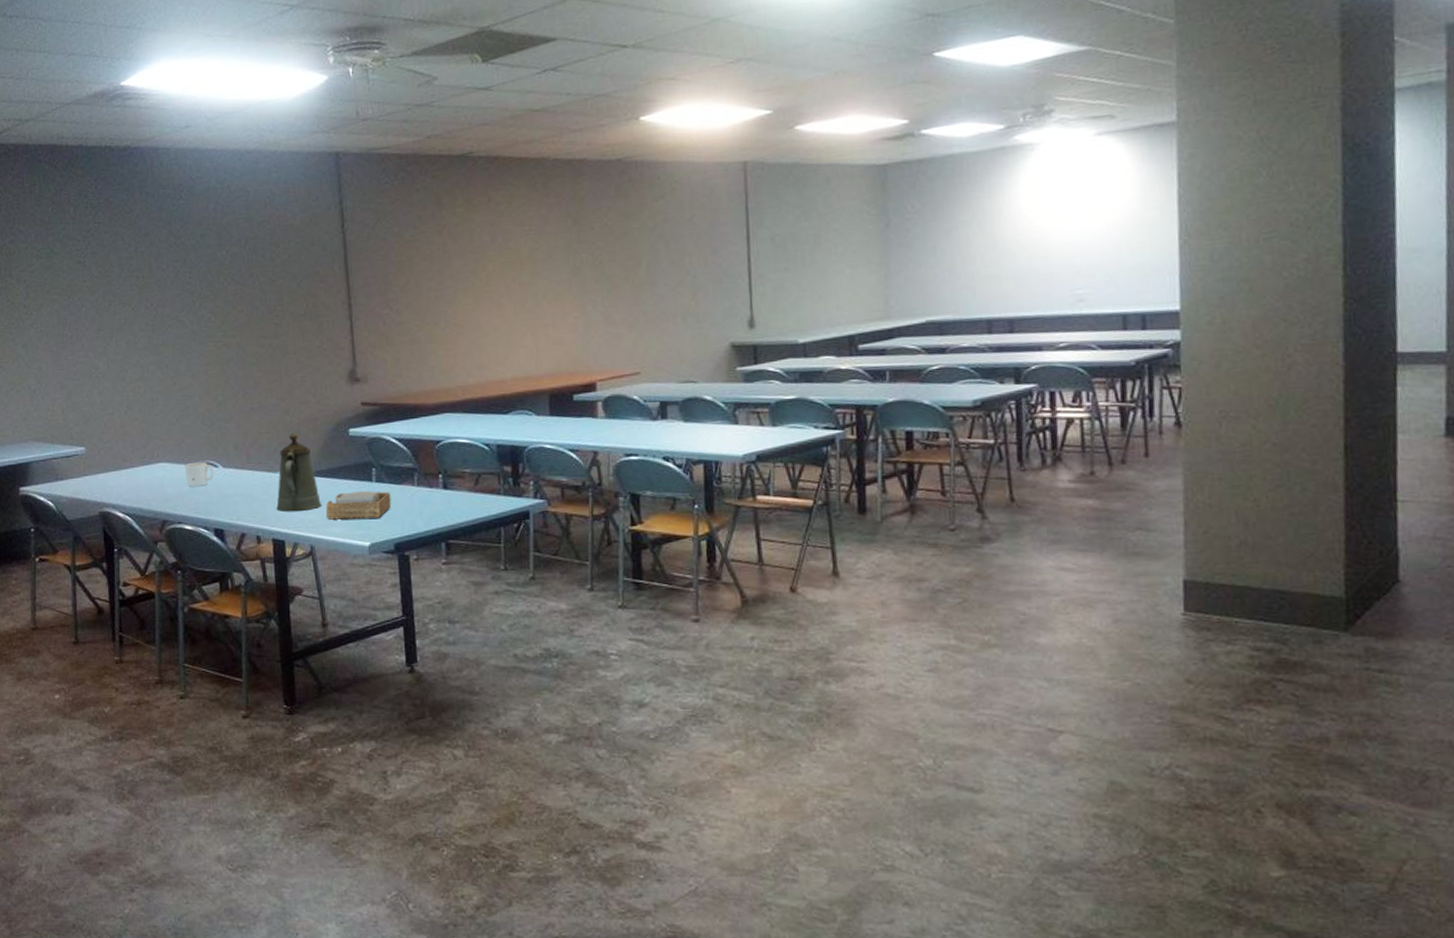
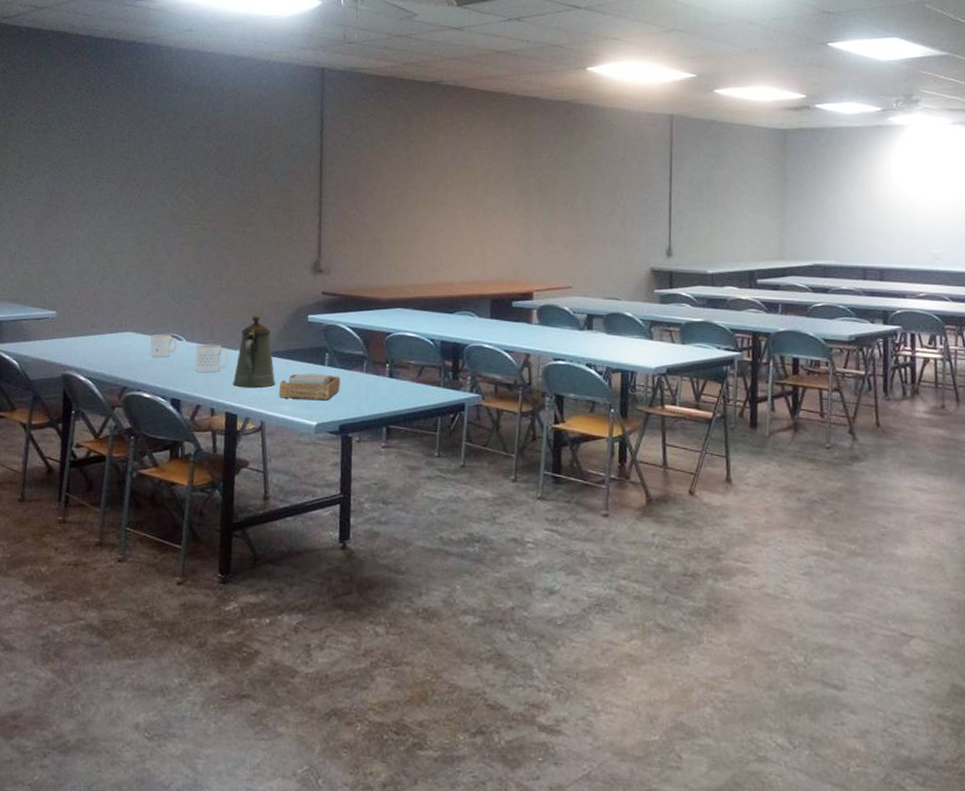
mug: none [233,468,270,500] -> present [195,344,230,373]

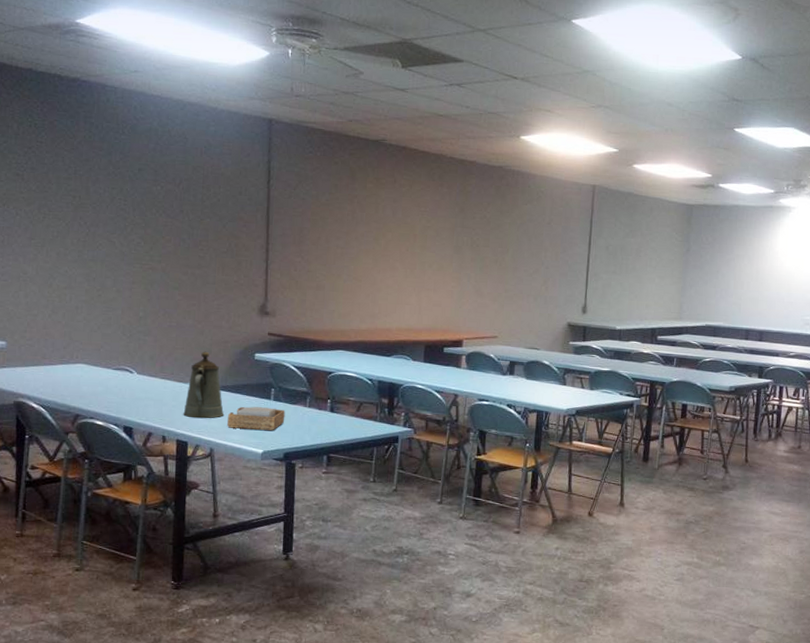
mug: present [149,334,178,357] -> none [101,366,130,388]
mug: present [195,344,230,373] -> none [146,377,180,404]

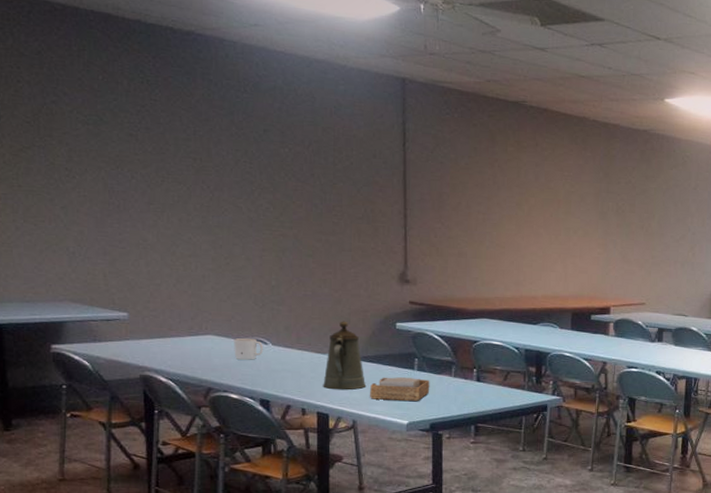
mug: none [101,366,130,388] -> present [234,337,264,360]

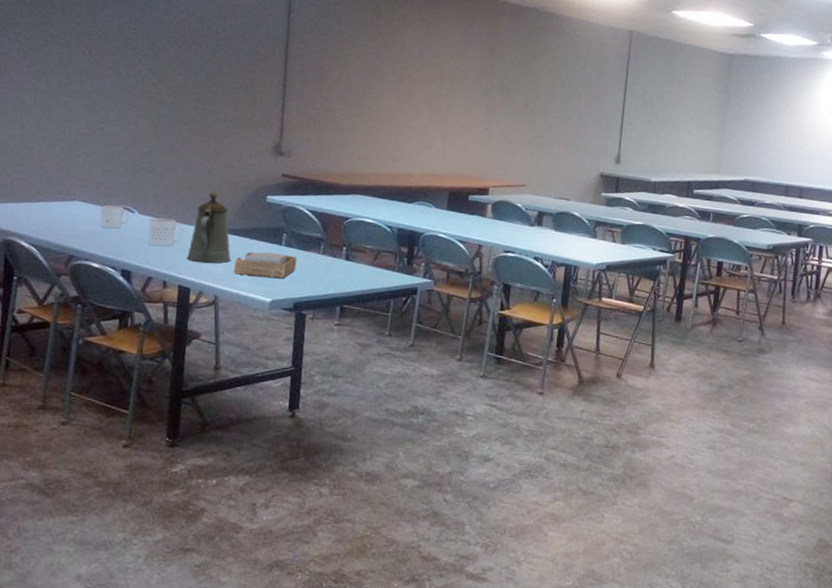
mug: none [282,348,318,376] -> present [147,217,184,247]

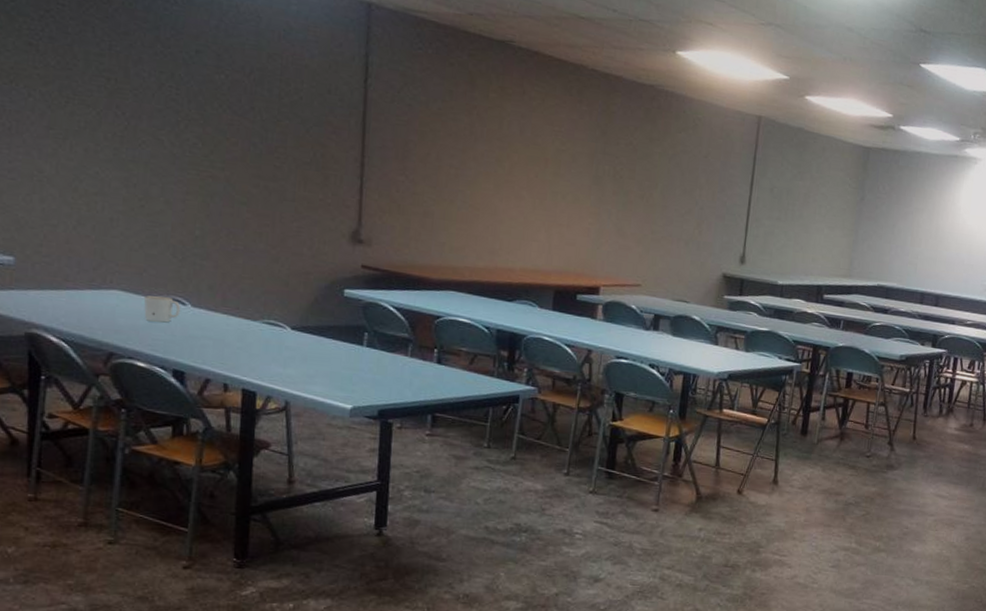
mug: present [147,217,184,247] -> none [203,311,247,345]
coffee pot: present [187,191,232,264] -> none [251,283,304,365]
napkin holder: present [234,252,297,279] -> none [308,352,381,384]

